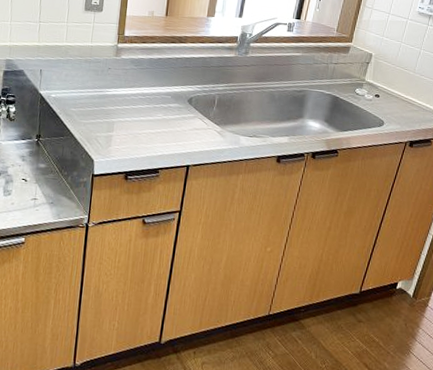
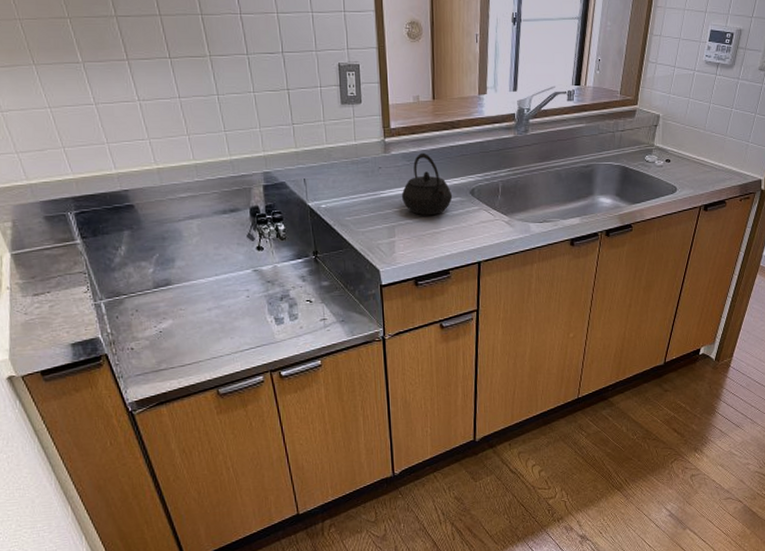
kettle: none [124,60,172,117] -> present [401,152,453,216]

